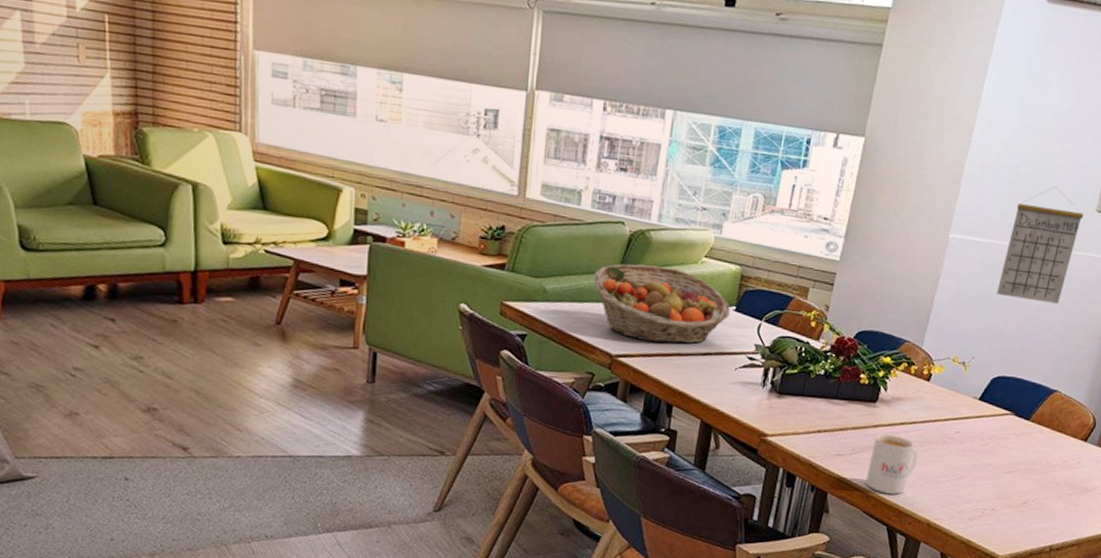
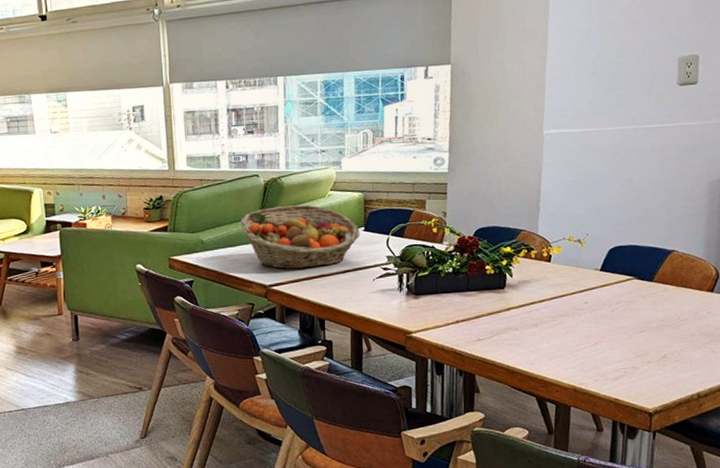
mug: present [865,434,919,495] -> none [507,314,554,368]
calendar: present [997,186,1084,304] -> none [597,71,667,175]

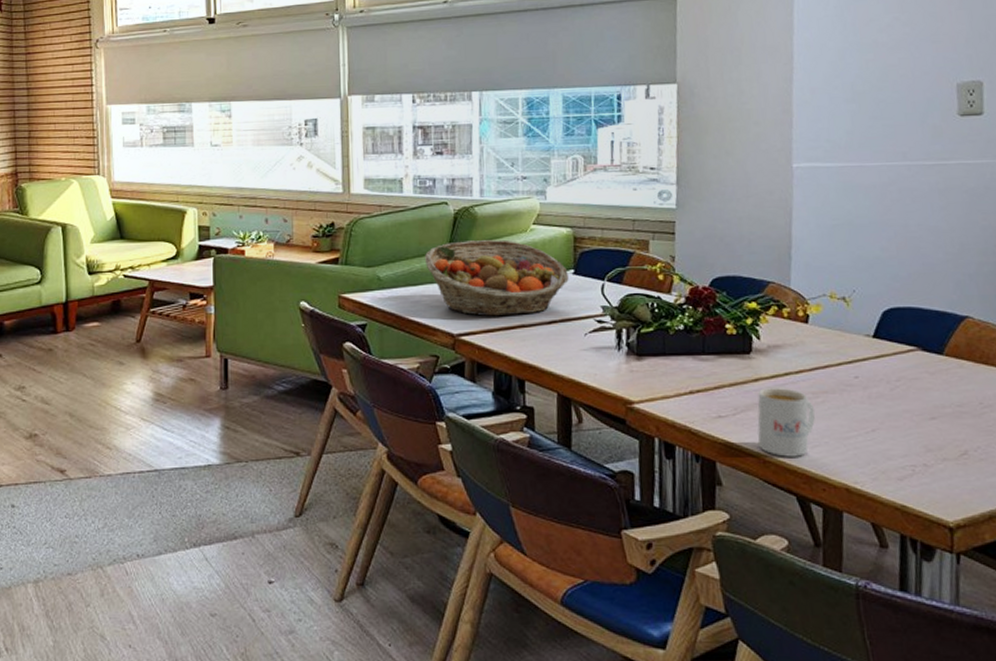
mug: none [507,314,554,368] -> present [757,388,816,457]

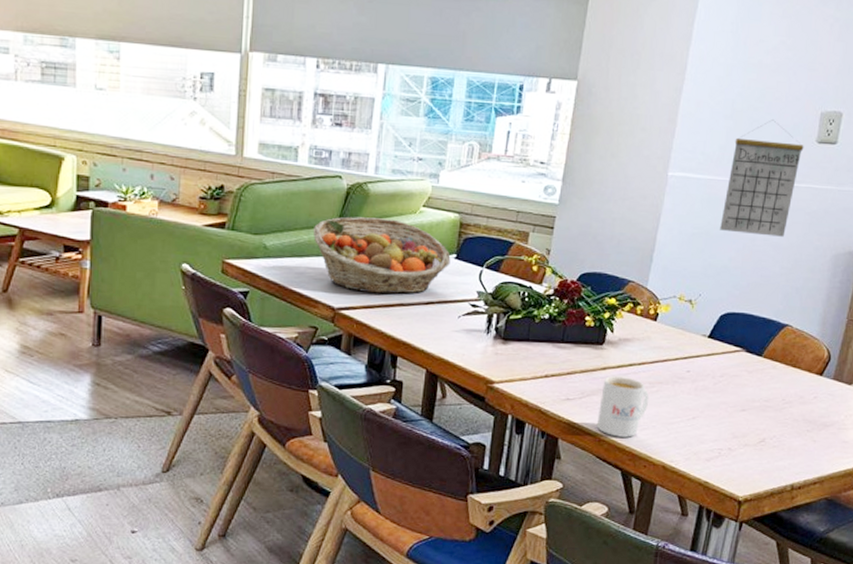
calendar: none [862,97,945,220] -> present [720,119,804,237]

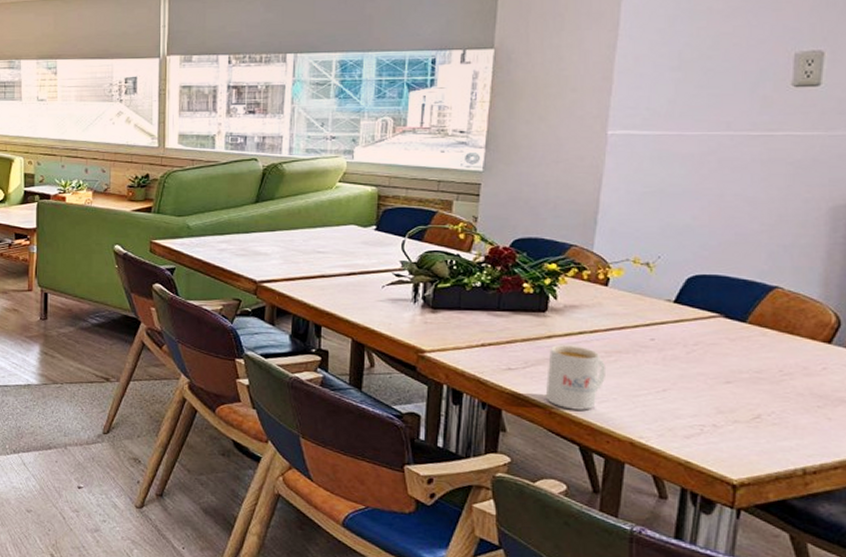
fruit basket: present [313,217,451,295] -> none [233,195,370,267]
calendar: present [720,119,804,237] -> none [677,66,776,191]

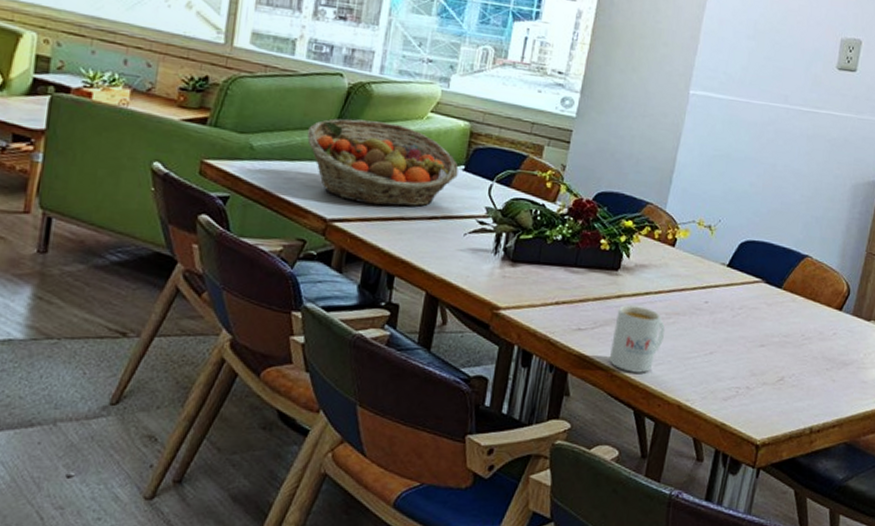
fruit basket: none [233,195,370,267] -> present [307,118,459,207]

